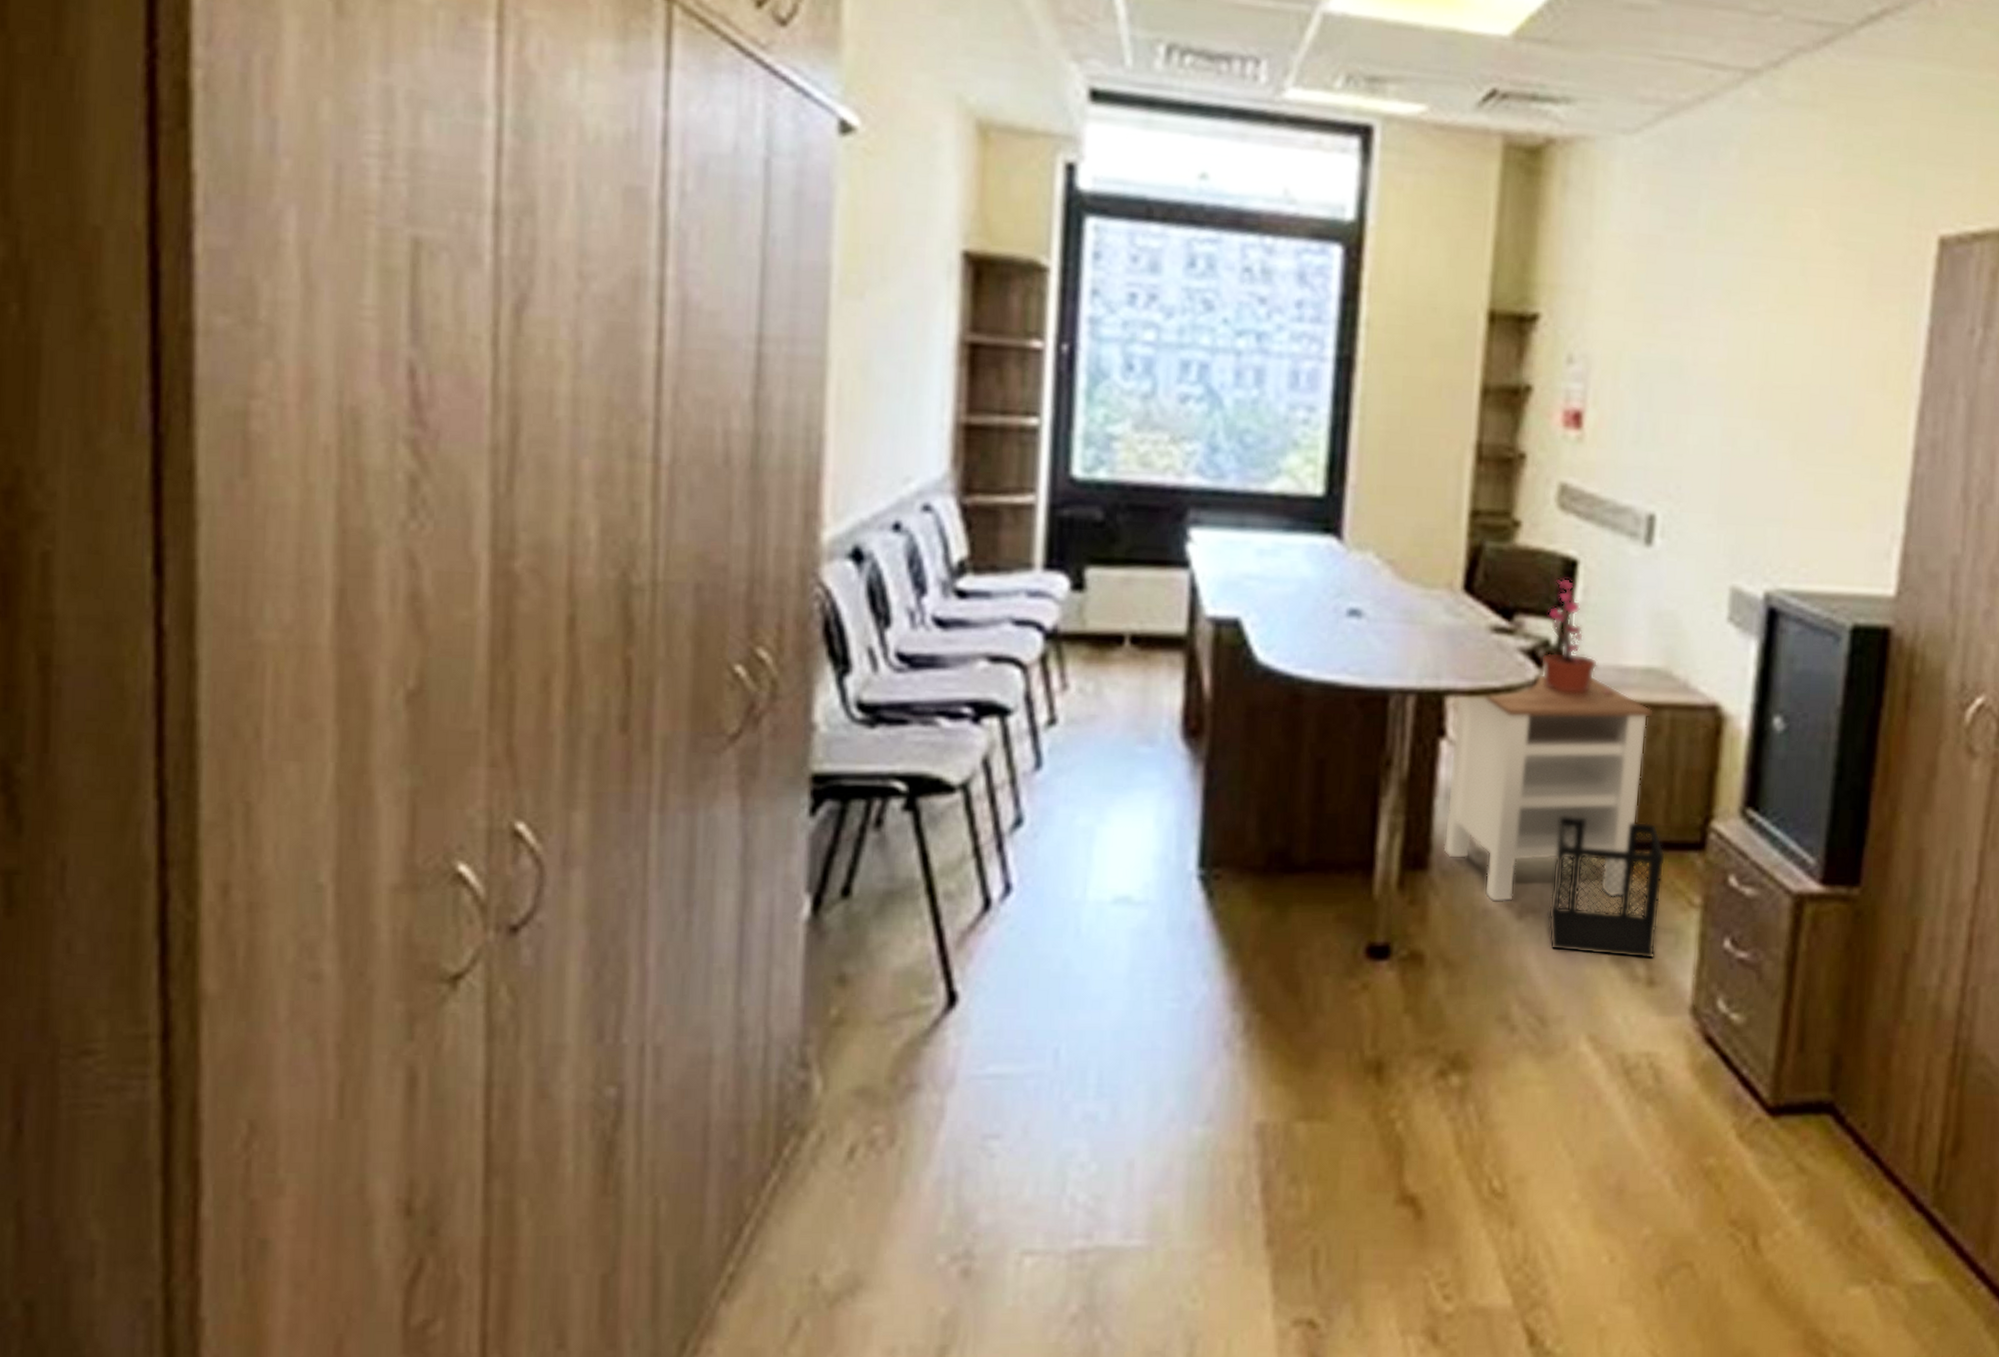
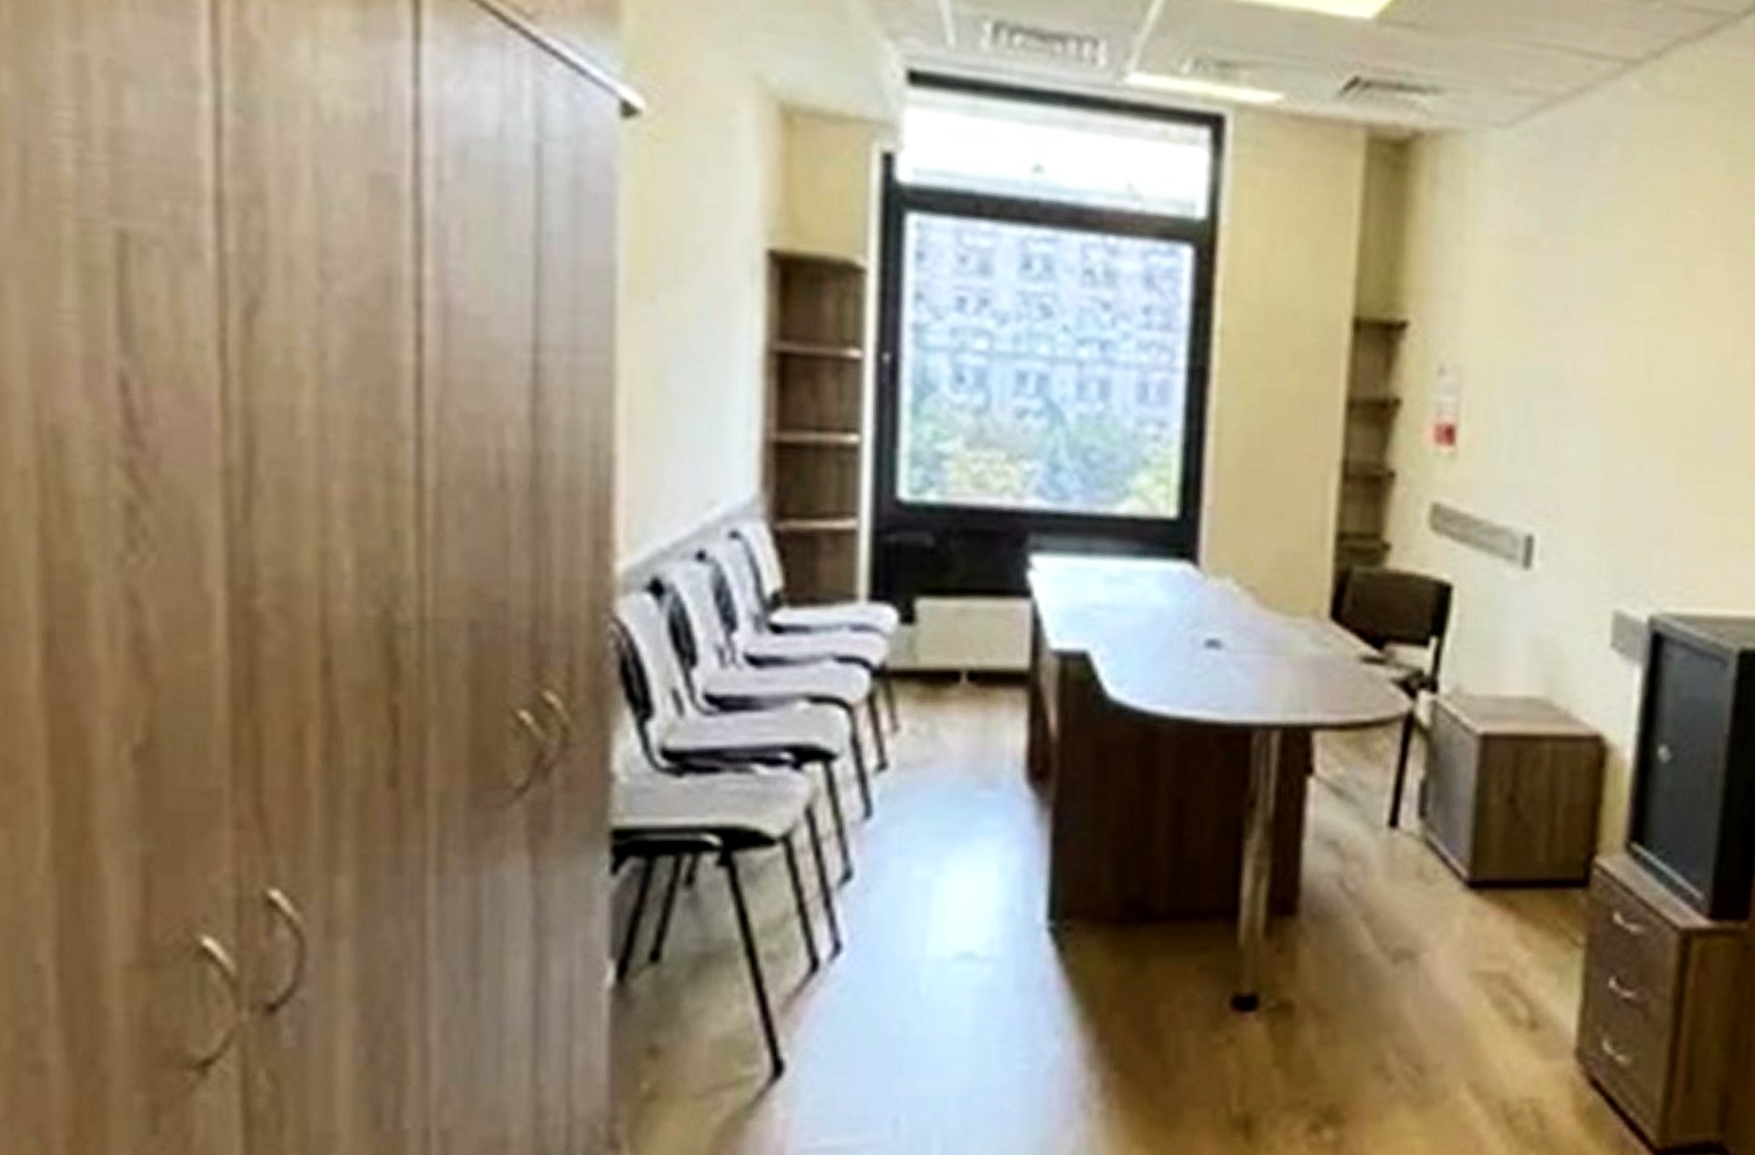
side table: present [1443,674,1653,903] -> none [1313,705,1533,948]
potted plant: present [1540,577,1614,695] -> none [1413,603,1492,727]
wastebasket: present [1547,817,1666,960] -> none [1424,856,1548,1002]

